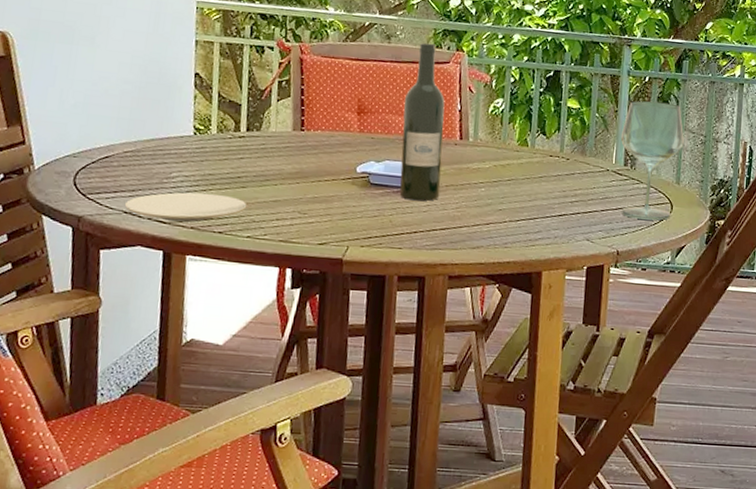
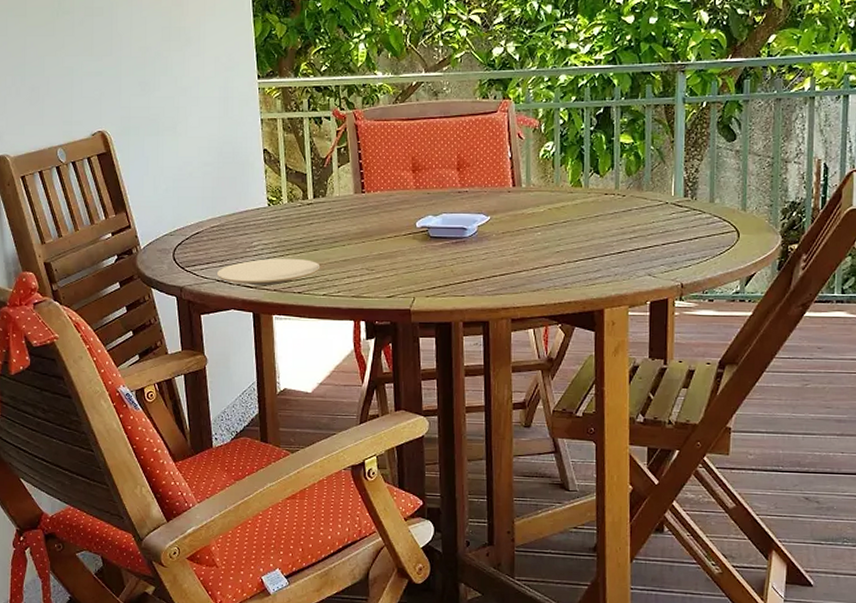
wine bottle: present [399,43,445,201] -> none [455,95,497,250]
wine glass: present [620,100,684,221] -> none [678,127,749,250]

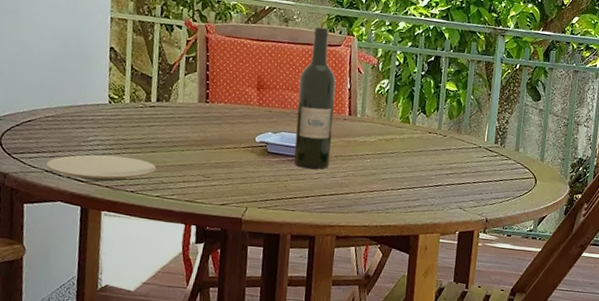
wine bottle: none [455,95,497,250] -> present [293,27,336,169]

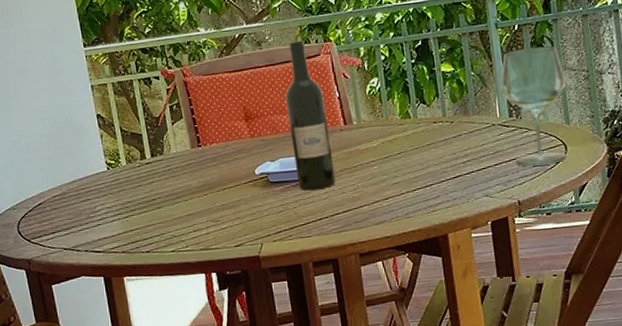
plate: present [45,154,157,182] -> none [63,218,166,250]
wine glass: none [491,85,549,193] -> present [500,45,567,167]

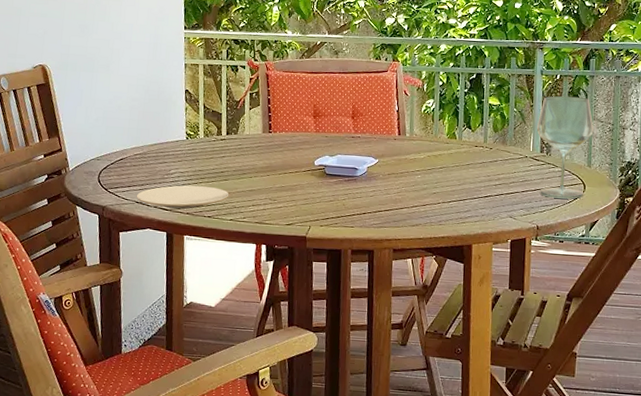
plate: none [63,218,166,250] -> present [136,185,229,209]
wine bottle: present [285,40,336,191] -> none [350,56,385,188]

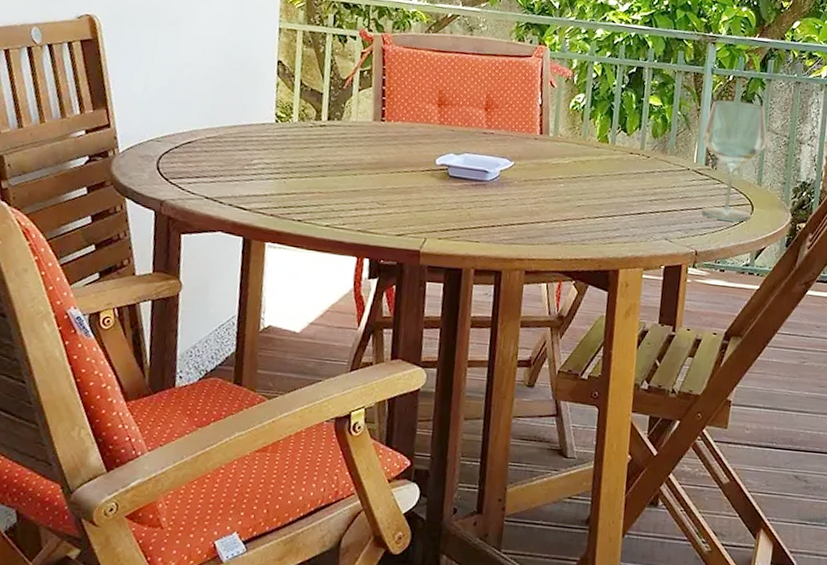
plate: present [136,185,229,209] -> none [205,179,327,210]

